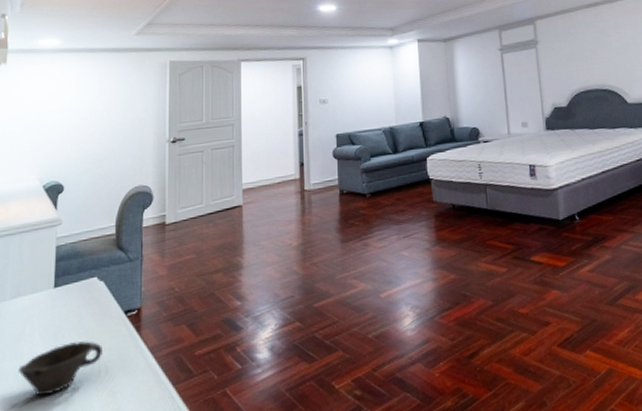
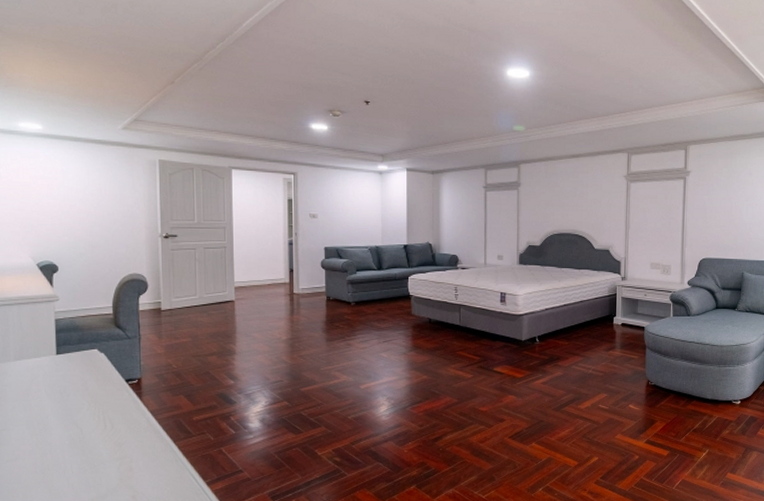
cup: present [18,341,103,397] -> none [28,400,107,441]

